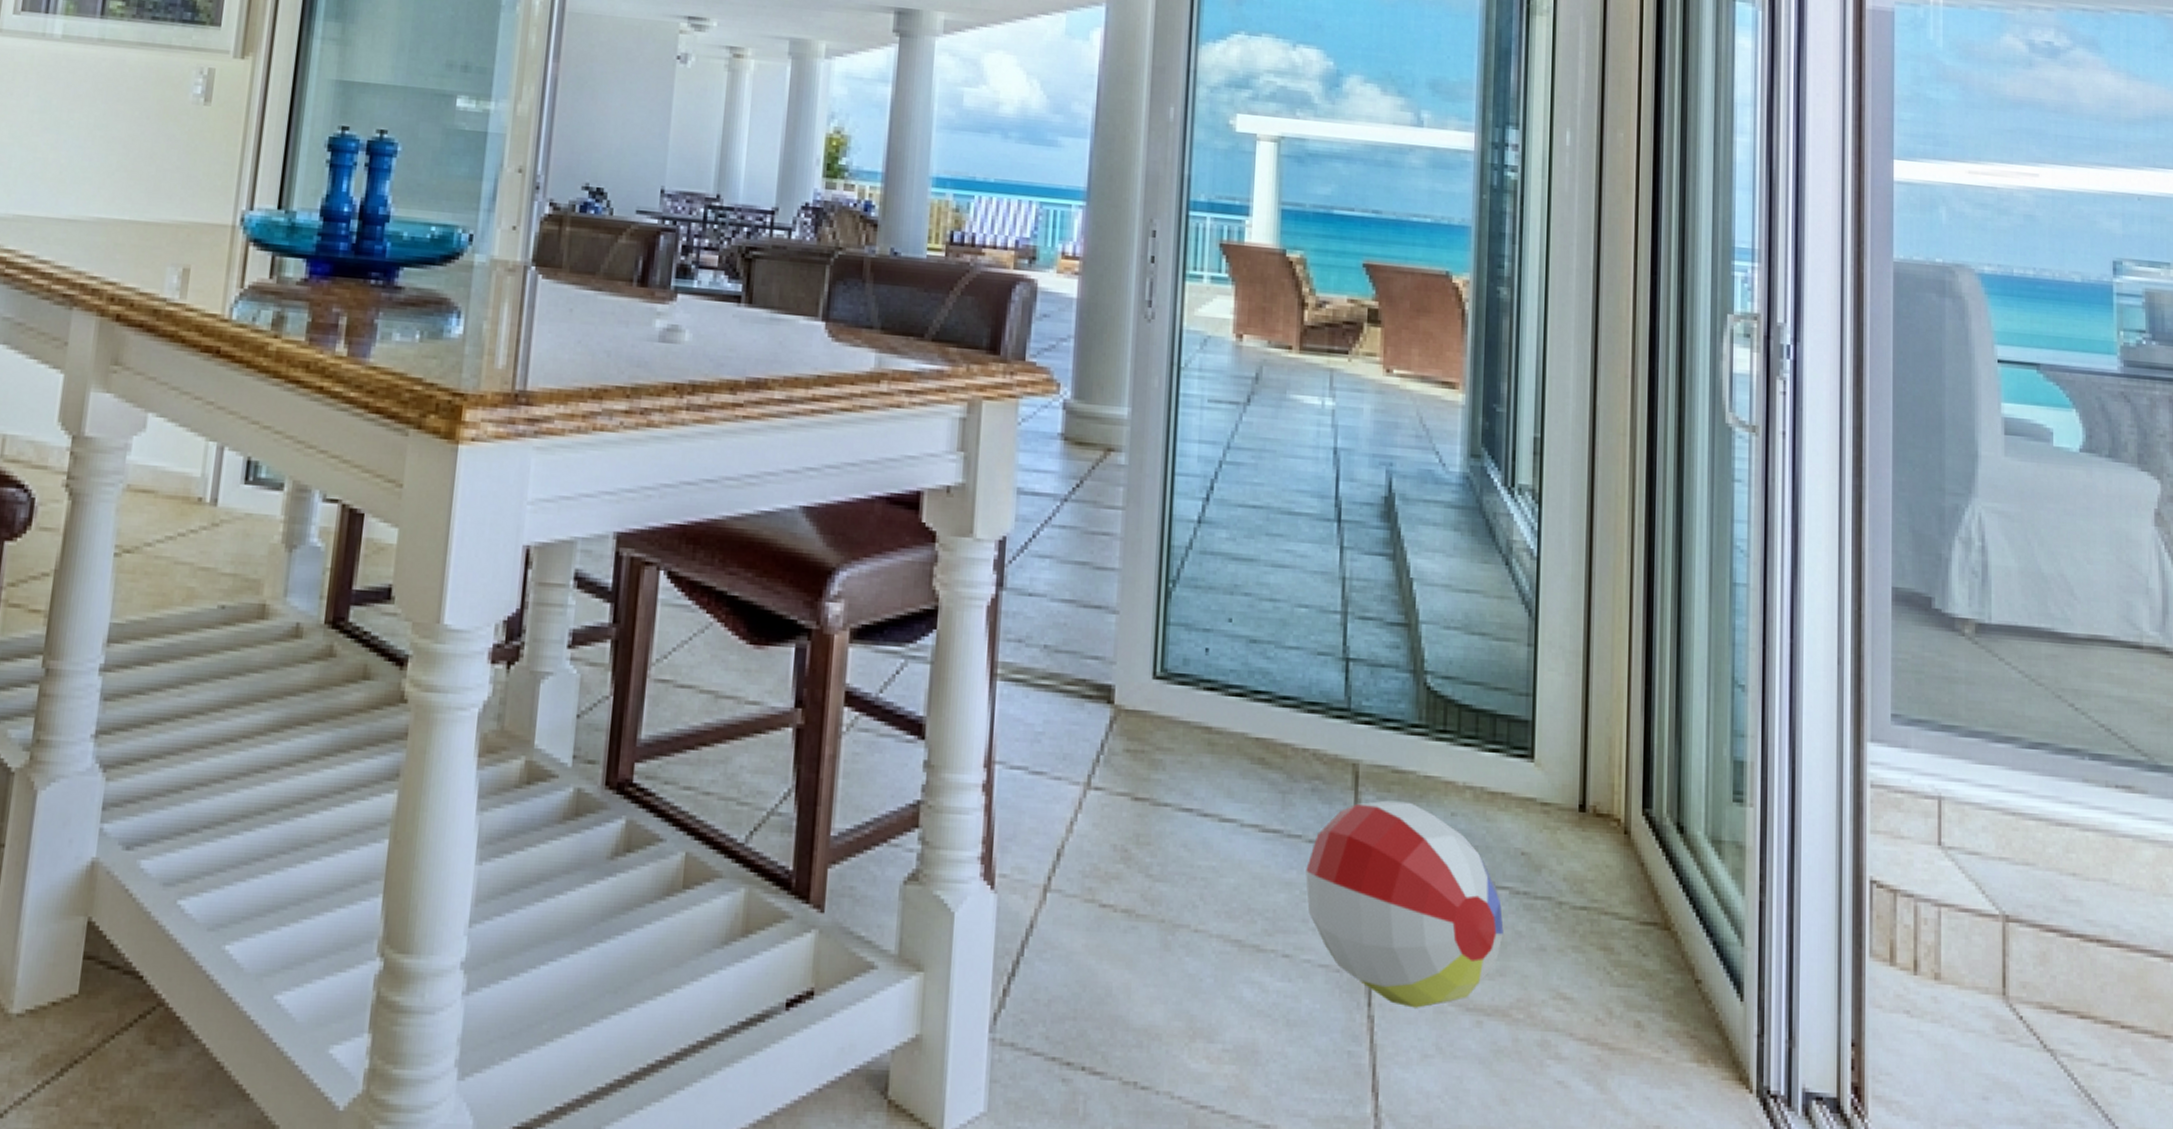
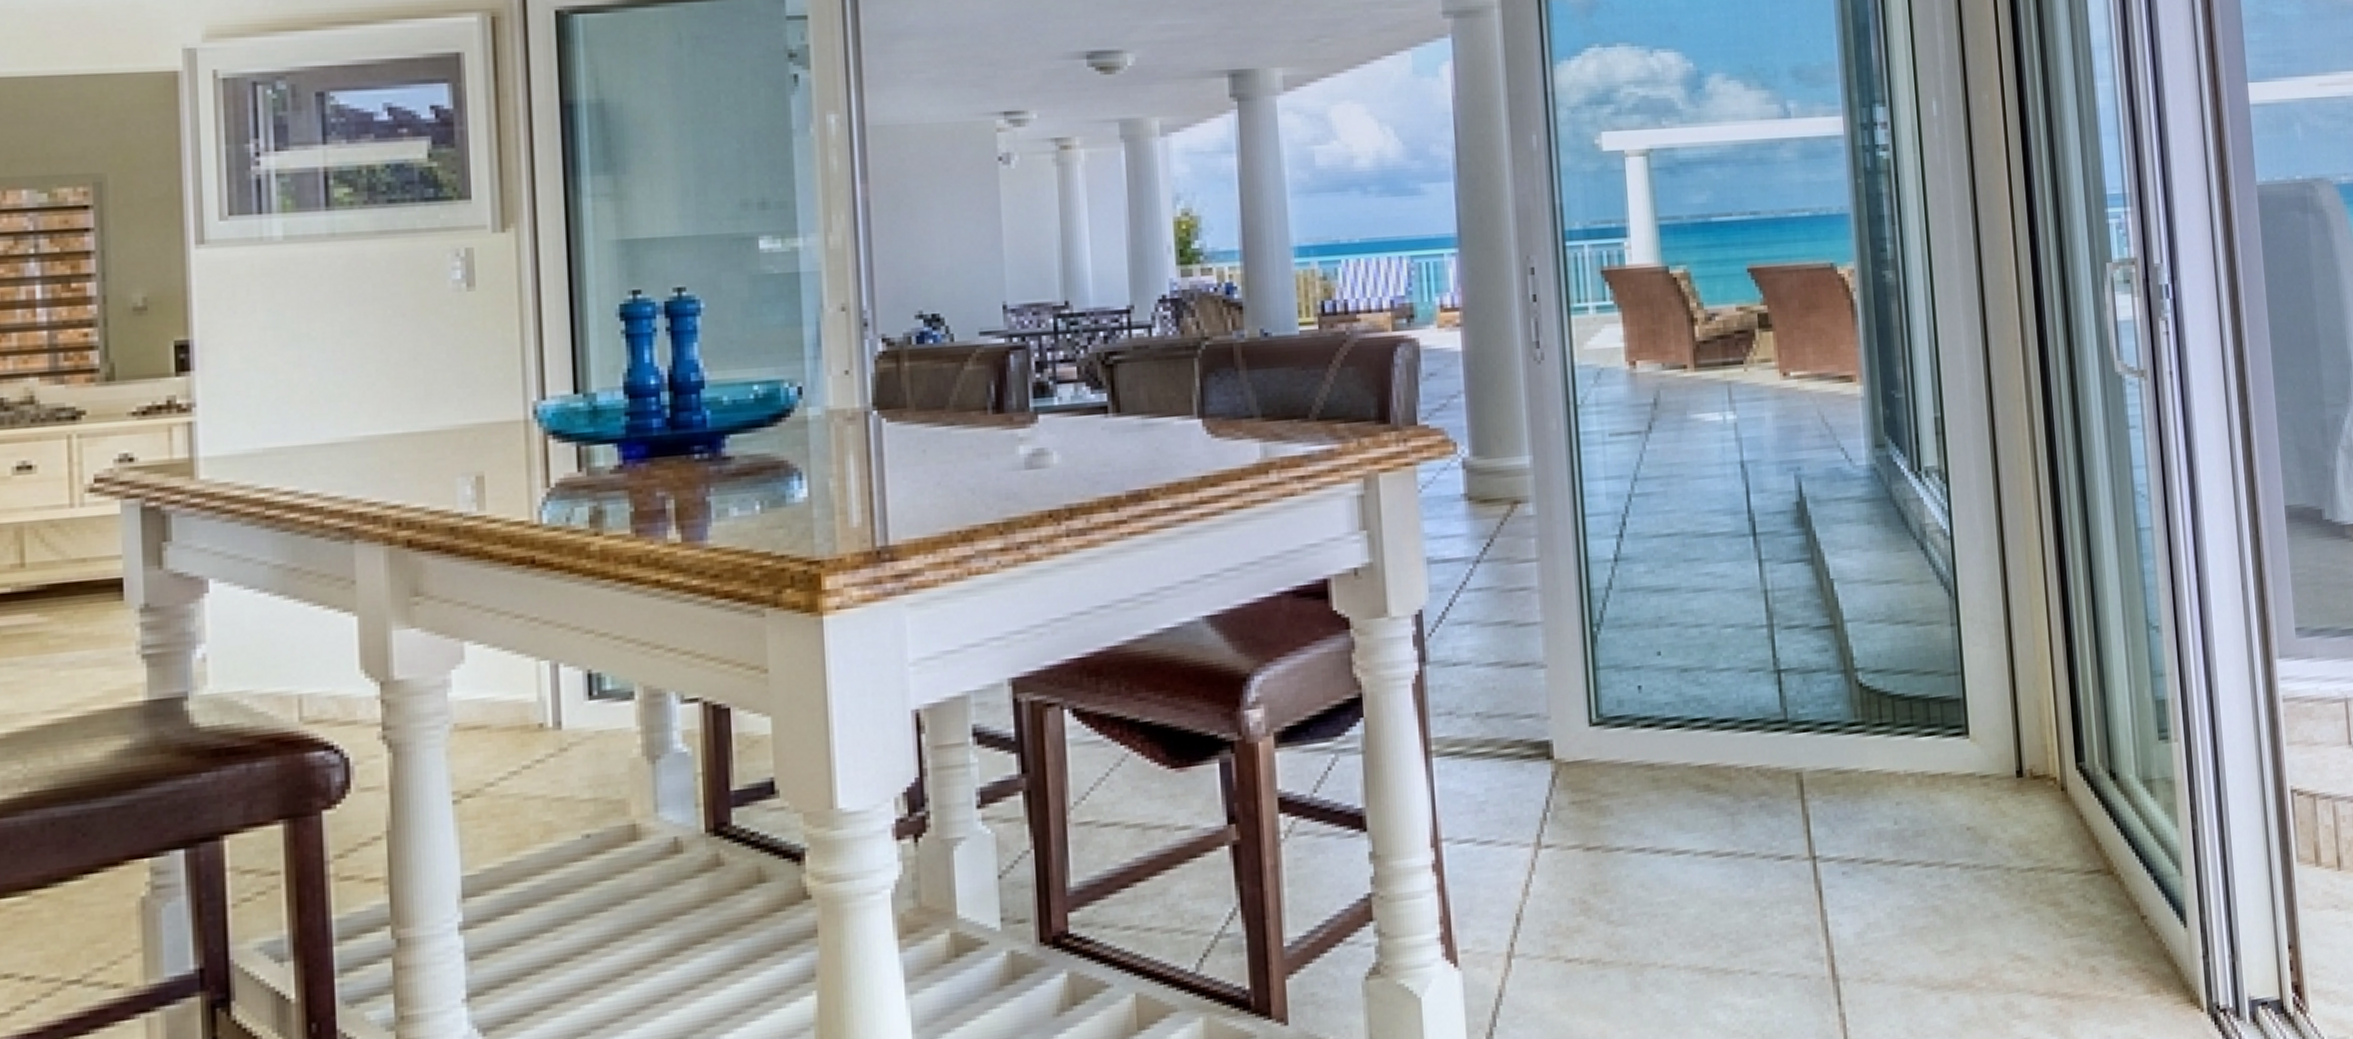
beachball: present [1306,800,1504,1008] -> none [1763,799,1959,998]

